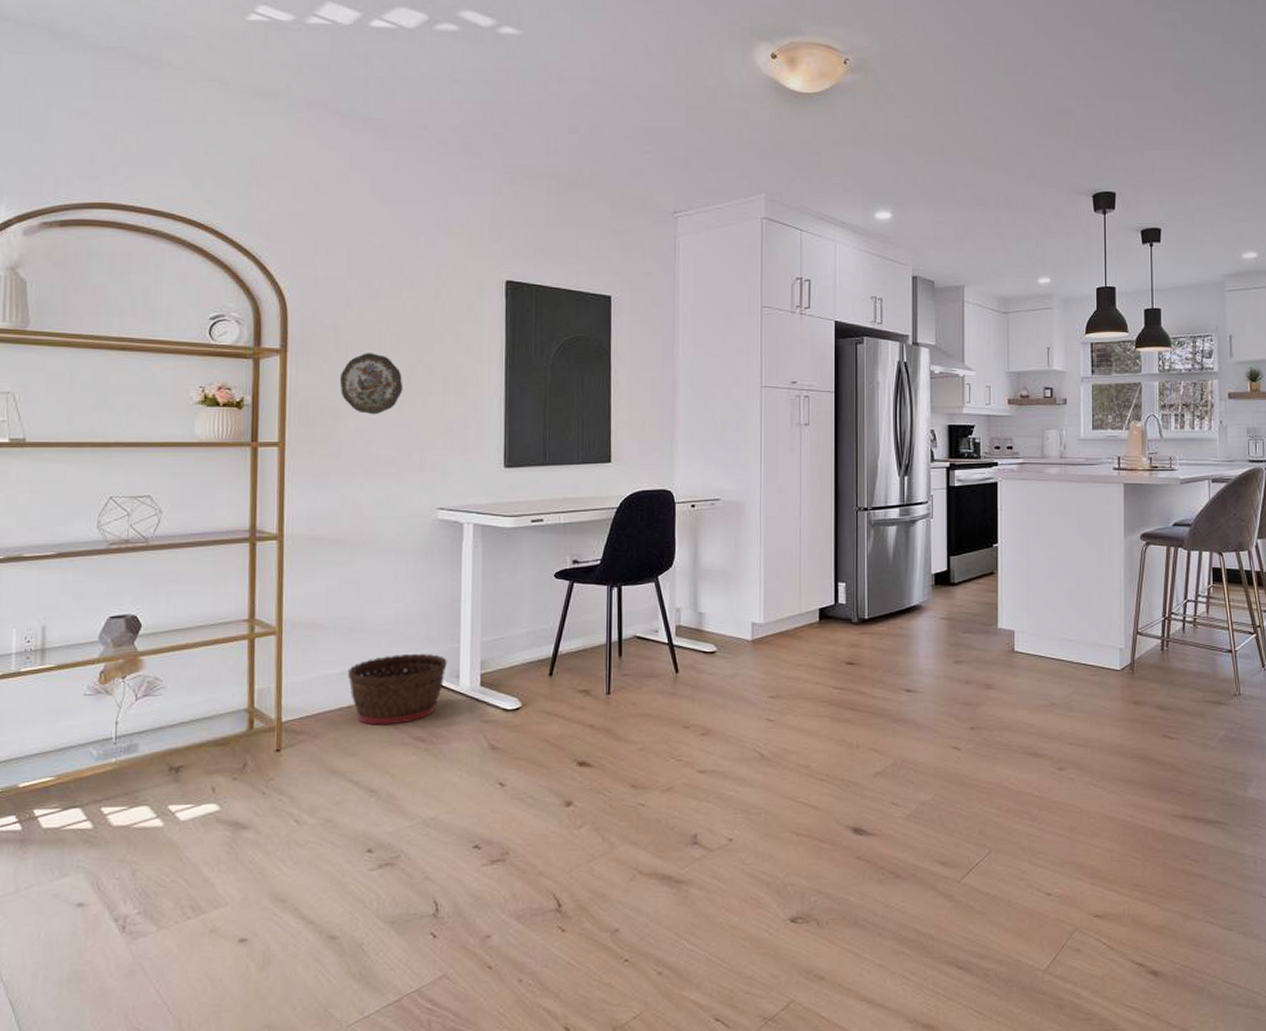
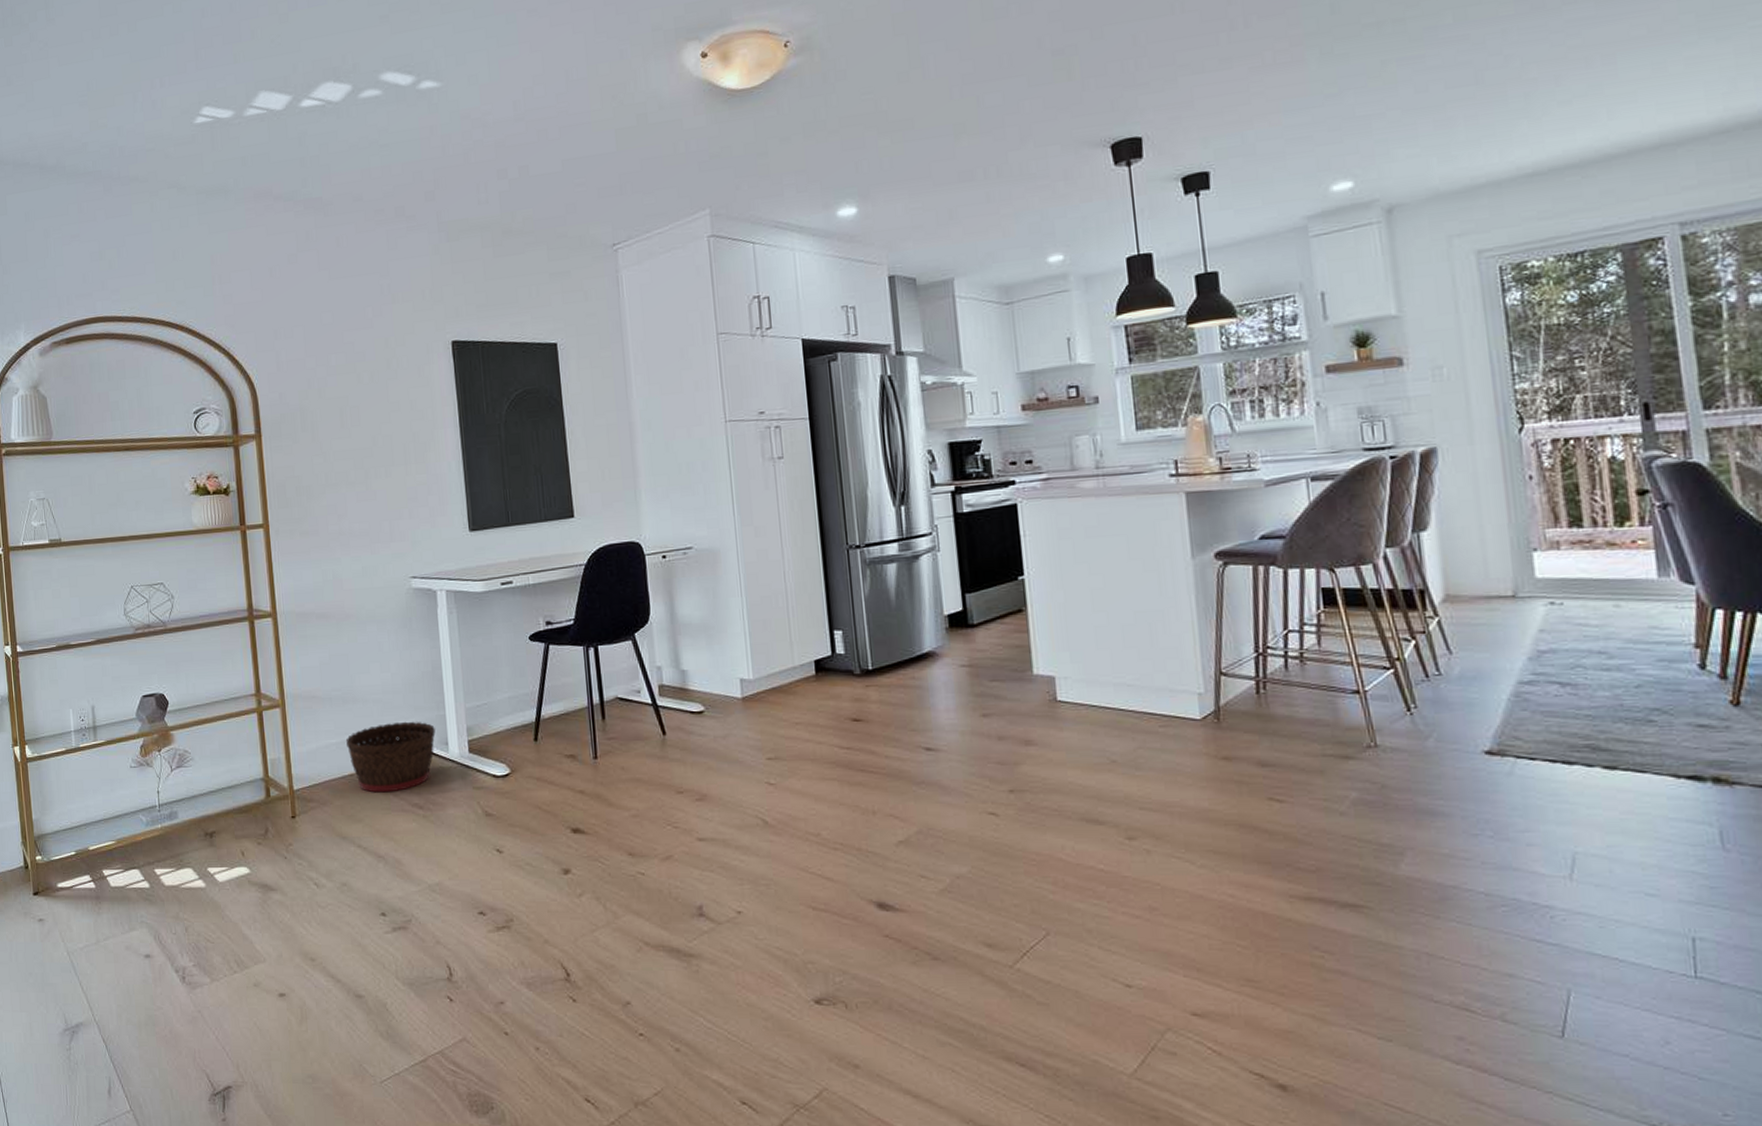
decorative plate: present [339,353,403,415] -> none [309,429,367,490]

